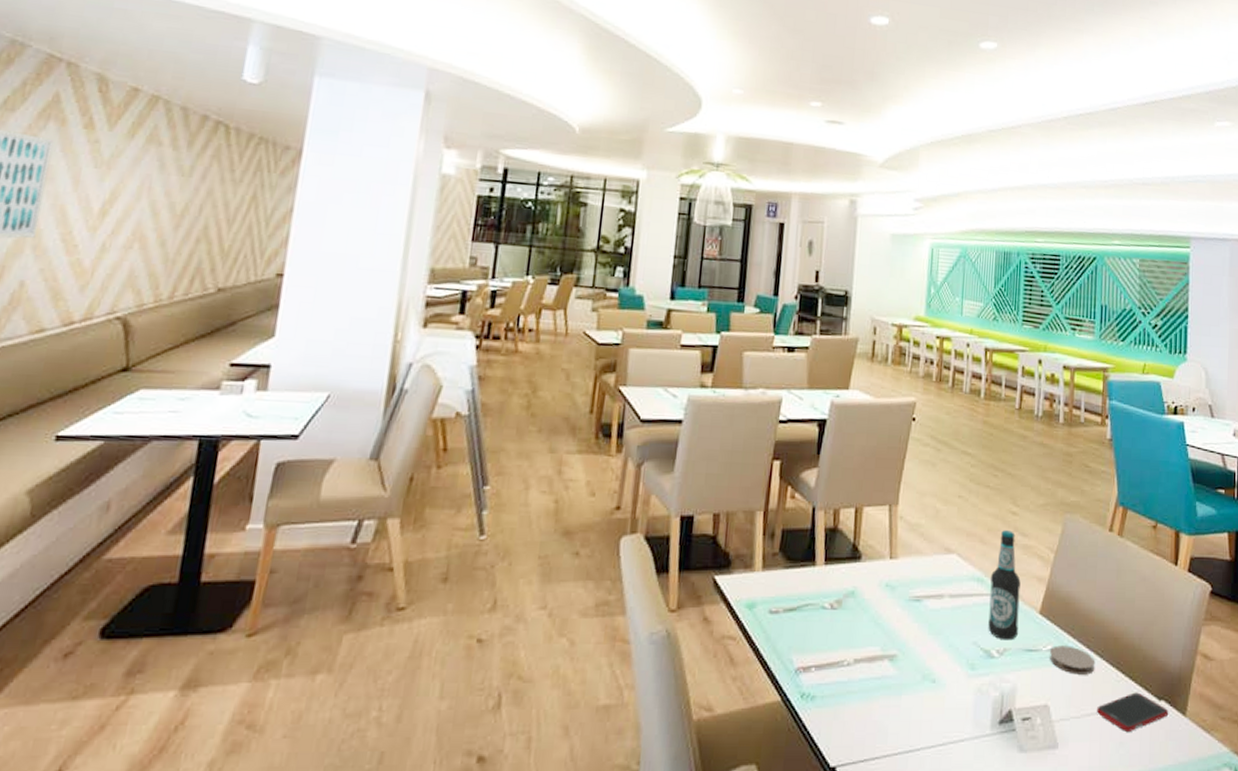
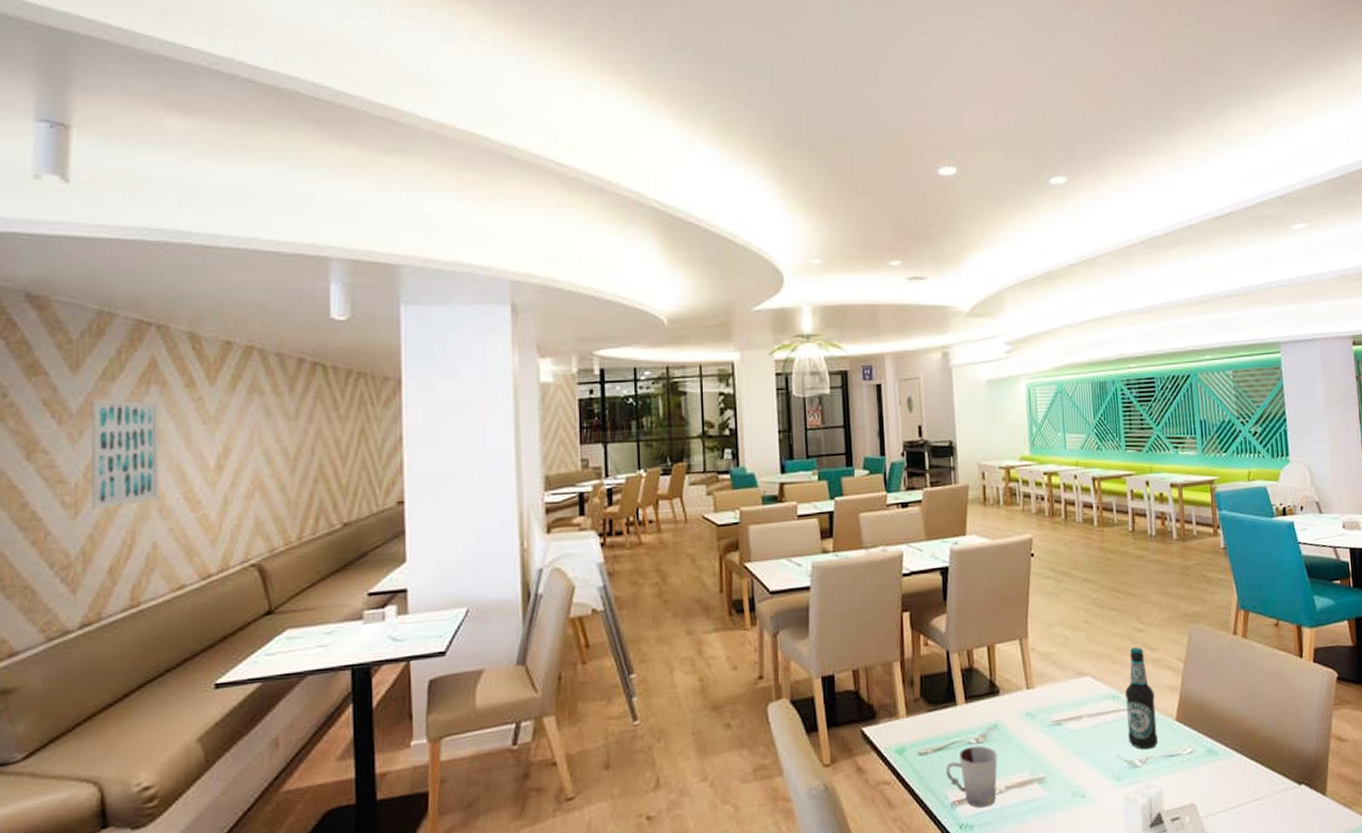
cup: none [794,611,851,679] -> present [945,745,998,808]
coaster: present [1050,645,1095,675] -> none [1190,746,1235,772]
cell phone: present [1097,692,1169,731] -> none [1241,780,1310,818]

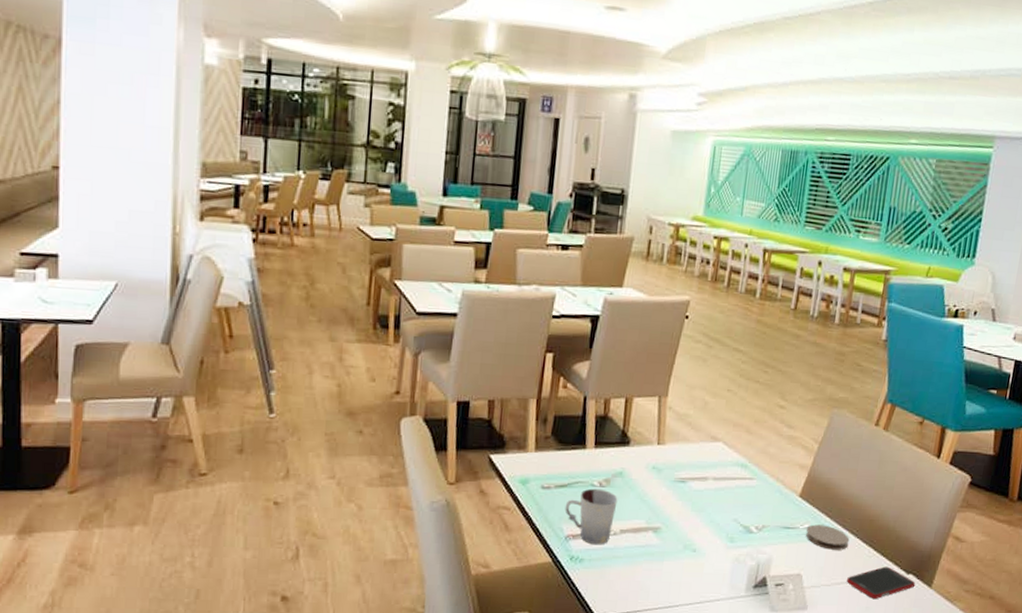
bottle: present [1125,647,1158,750] -> none [749,422,784,519]
coaster: none [1190,746,1235,772] -> present [806,524,850,550]
cell phone: none [1241,780,1310,818] -> present [847,566,916,599]

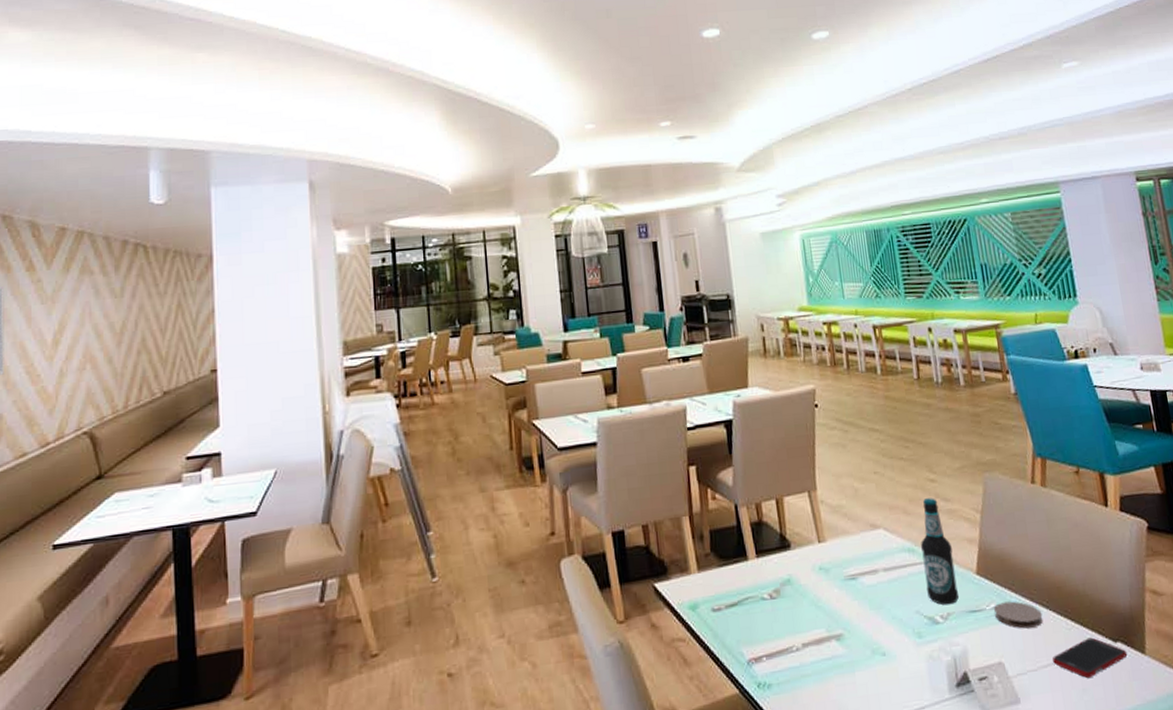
cup: present [565,488,618,545] -> none [740,601,794,666]
bottle: none [749,422,784,519] -> present [921,498,959,605]

